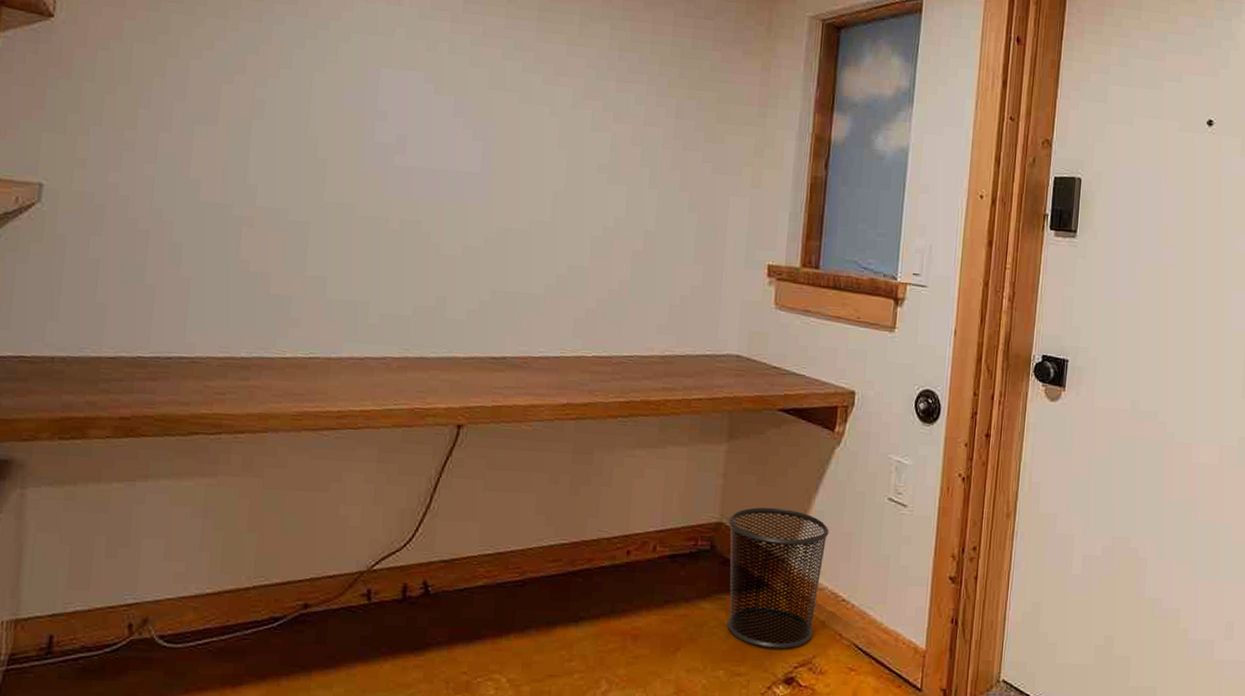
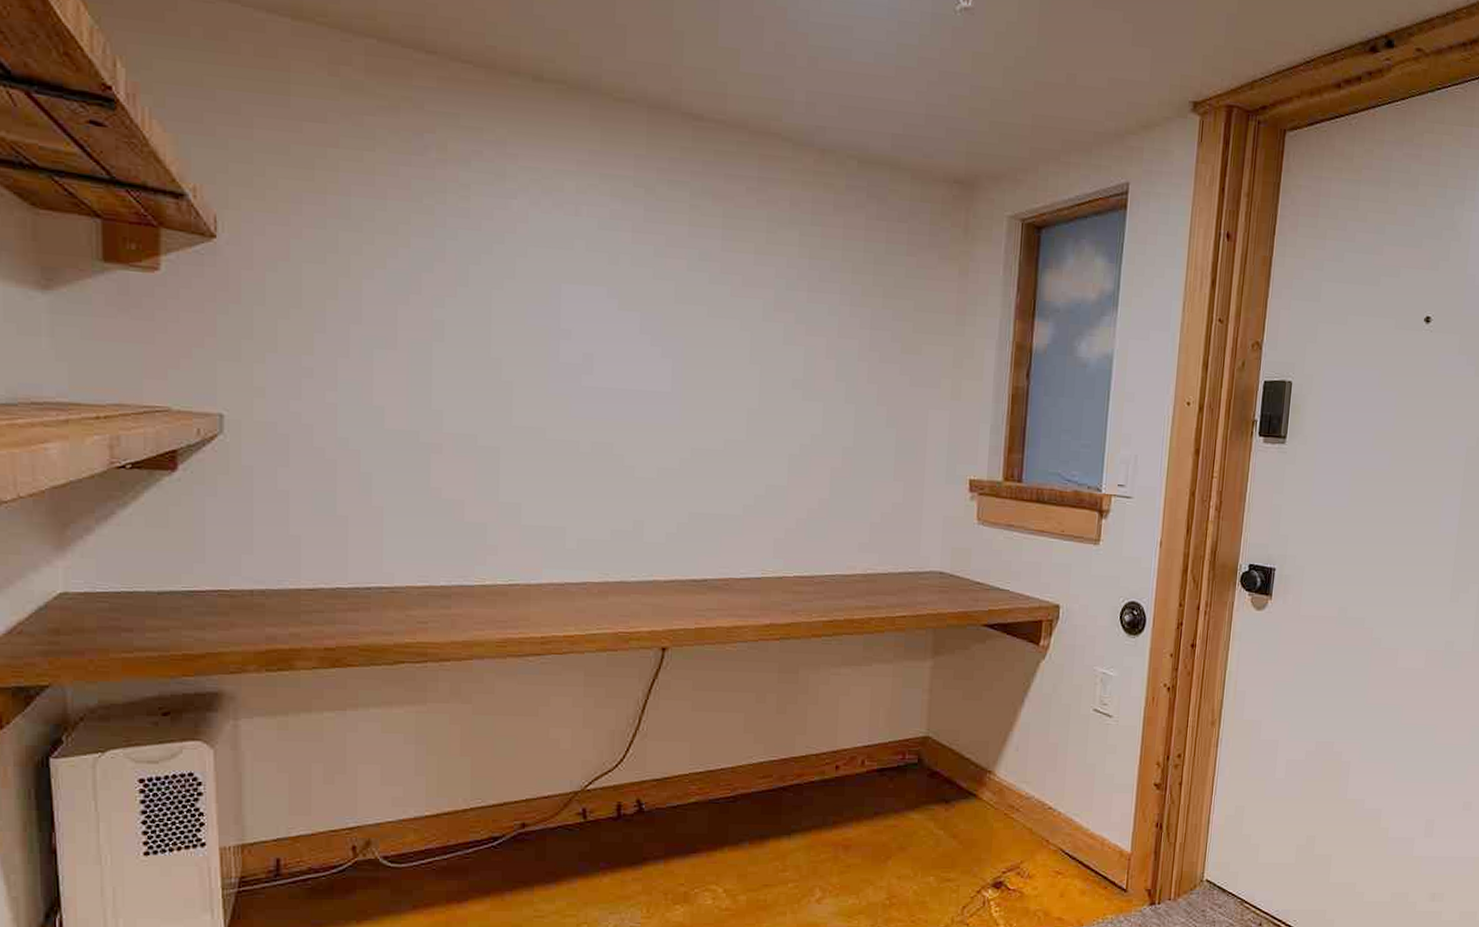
waste bin: present [727,507,829,649] -> none [934,720,1035,856]

